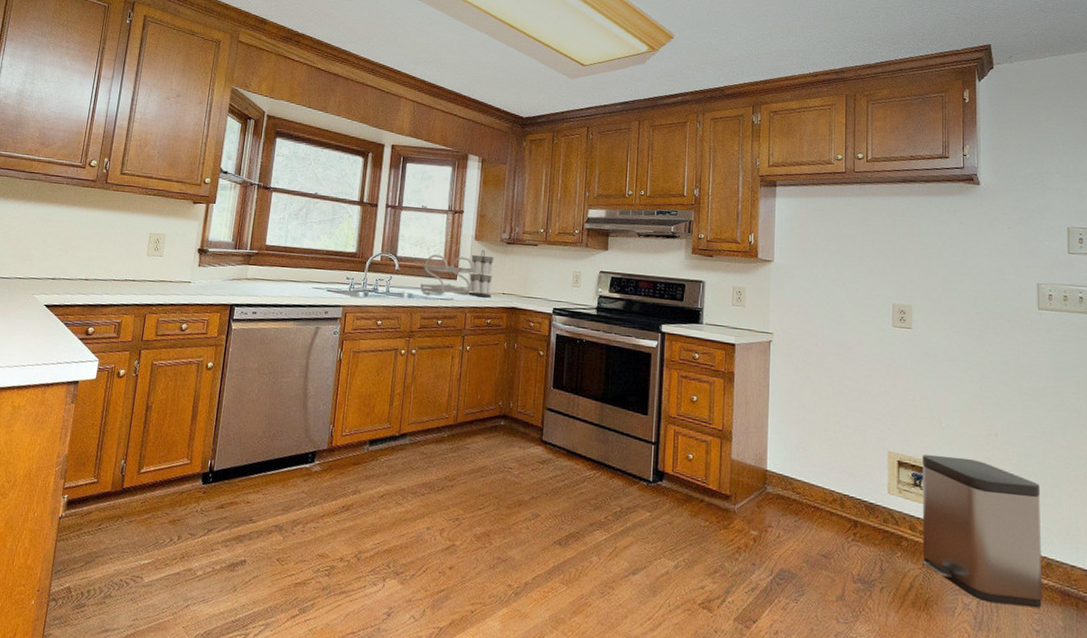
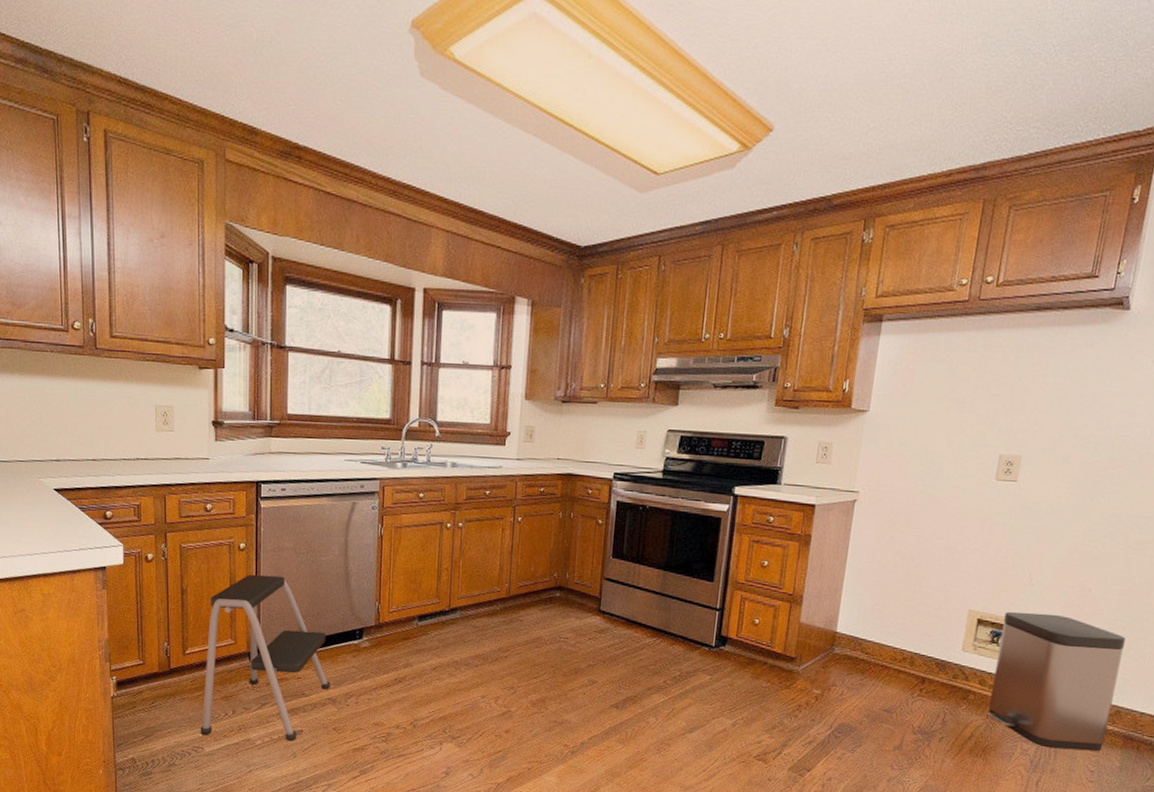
step stool: none [142,393,280,573] -> present [200,574,330,741]
dish rack: present [420,254,475,297] -> none [465,417,526,465]
spice rack: present [468,250,495,298] -> none [518,411,548,464]

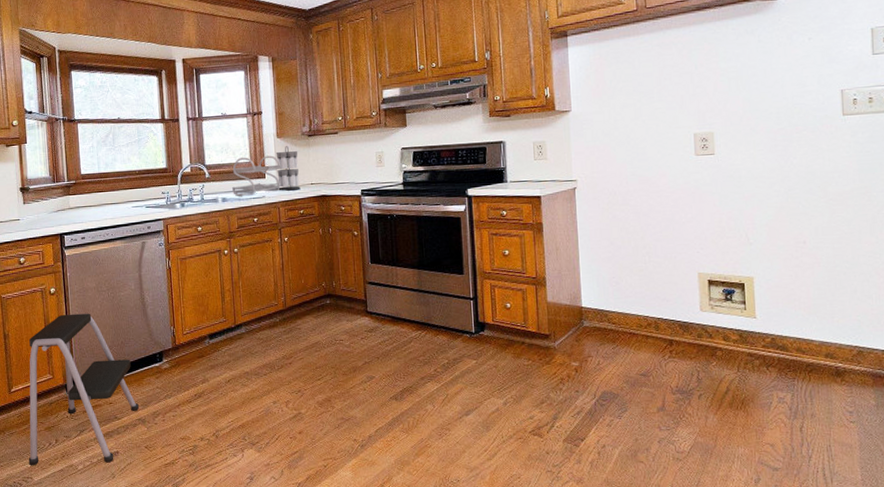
dish rack: none [465,417,526,465] -> present [232,155,282,197]
spice rack: none [518,411,548,464] -> present [276,146,301,191]
pedal bin: present [987,611,1126,752] -> none [732,267,855,394]

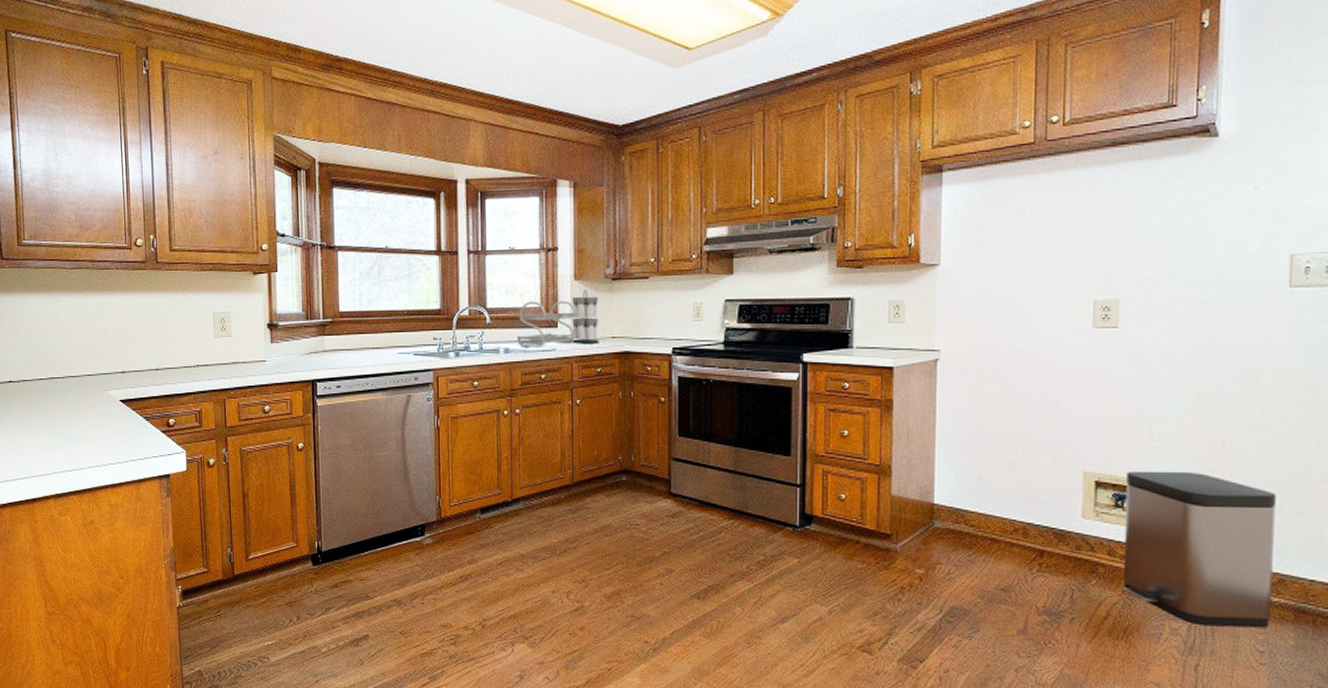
step stool: present [28,313,139,466] -> none [265,474,394,647]
pedal bin: none [732,267,855,394] -> present [1122,470,1276,628]

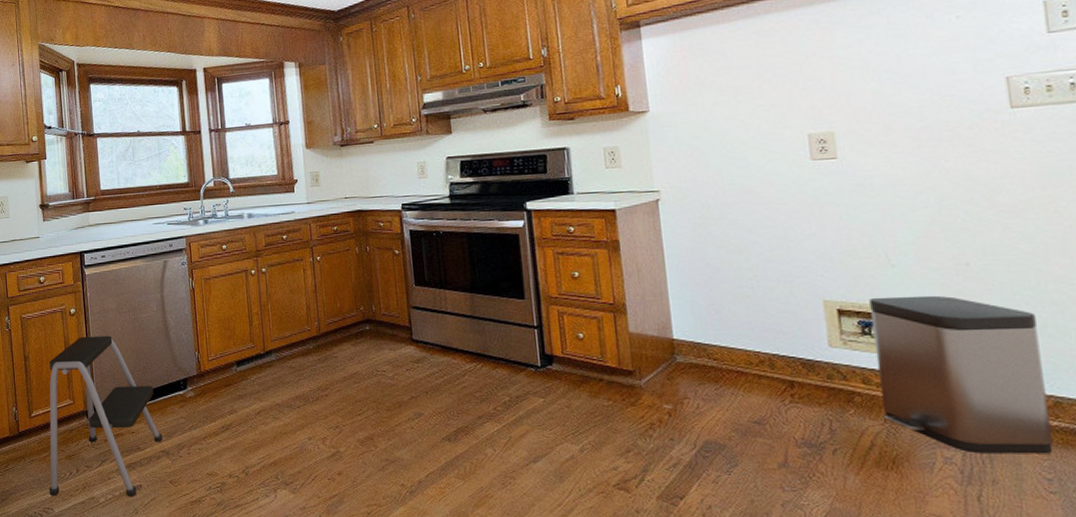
step stool: none [265,474,394,647] -> present [49,335,162,497]
dish rack: present [517,301,578,349] -> none [258,167,312,212]
spice rack: present [572,290,599,344] -> none [305,157,334,206]

